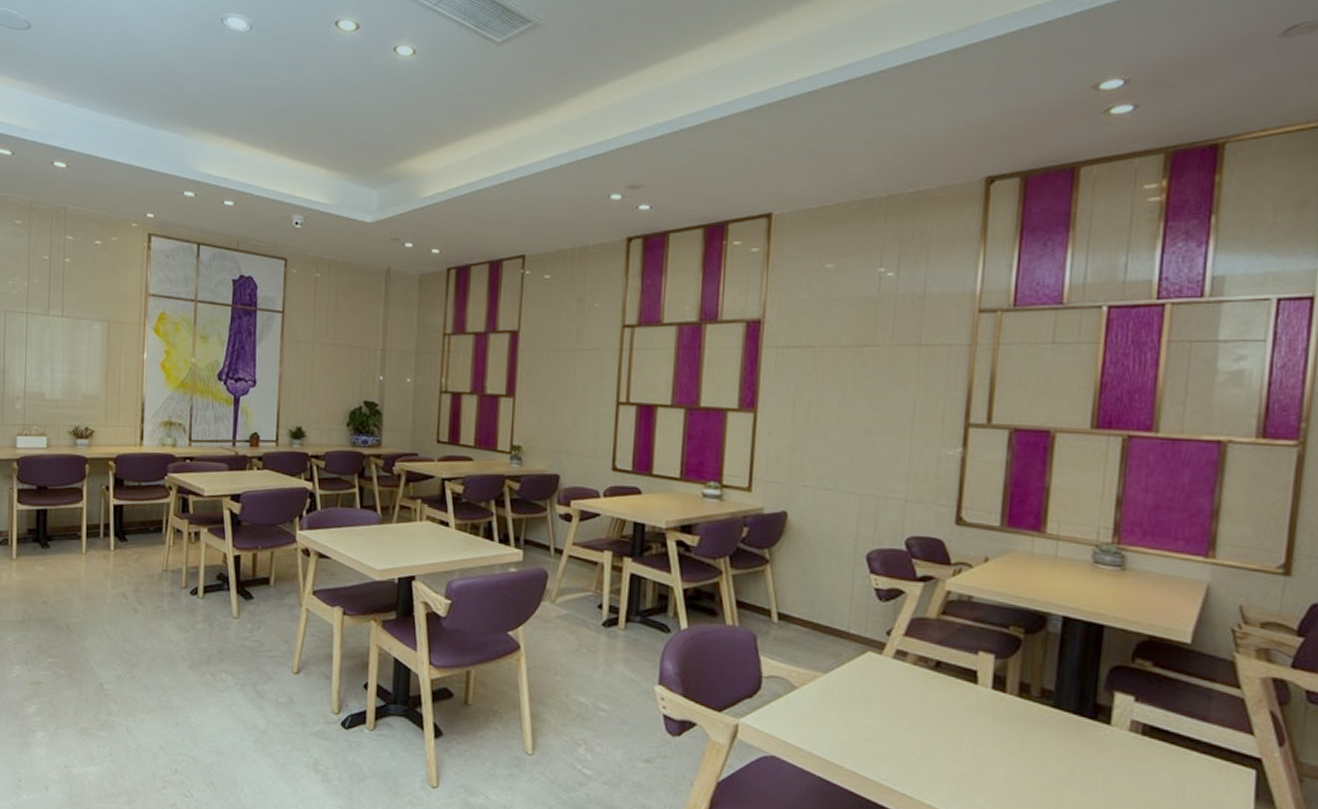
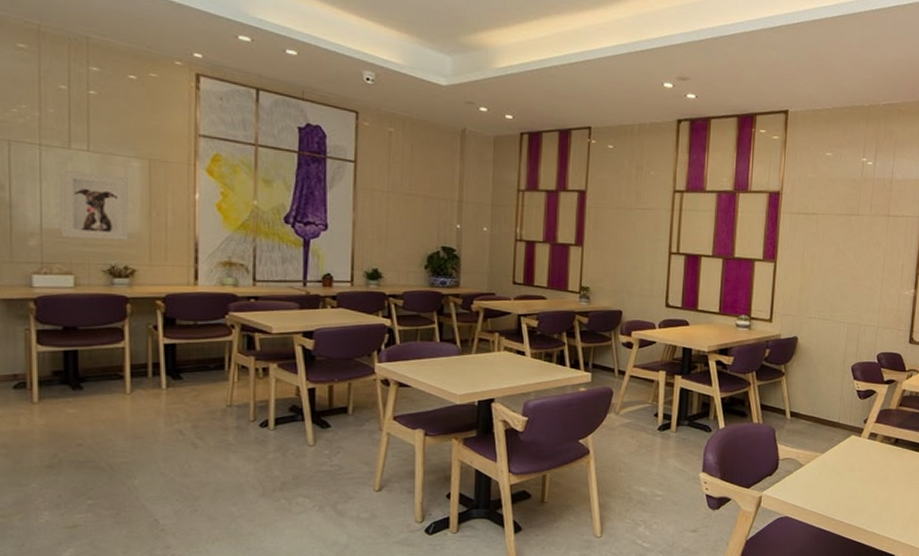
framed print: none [39,335,91,402] -> present [60,169,129,240]

